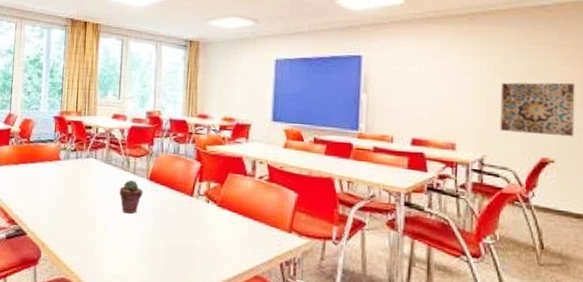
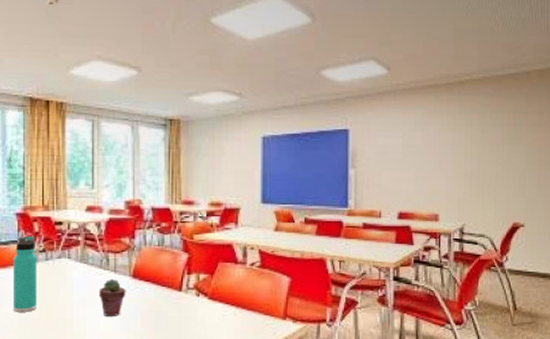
thermos bottle: none [47,136,69,202] -> present [14,235,37,312]
wall art: present [500,82,575,137] -> none [477,149,540,201]

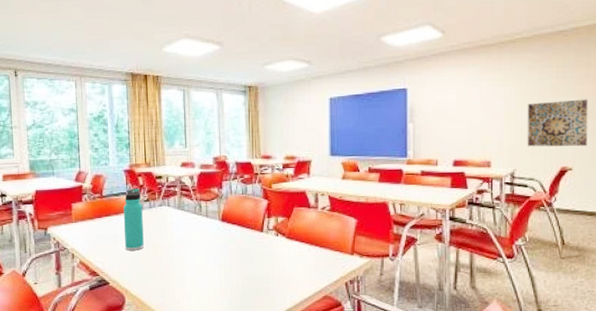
potted succulent: present [98,278,126,316] -> none [194,222,217,253]
wall art: none [477,149,540,201] -> present [527,99,588,147]

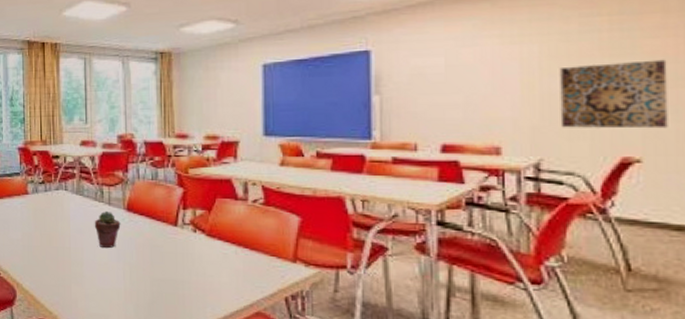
thermos bottle: present [124,187,144,251] -> none [17,168,38,239]
potted succulent: none [194,222,217,253] -> present [94,210,121,248]

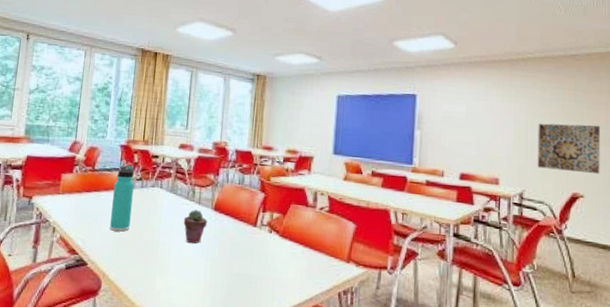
thermos bottle: none [17,168,38,239] -> present [110,165,134,232]

